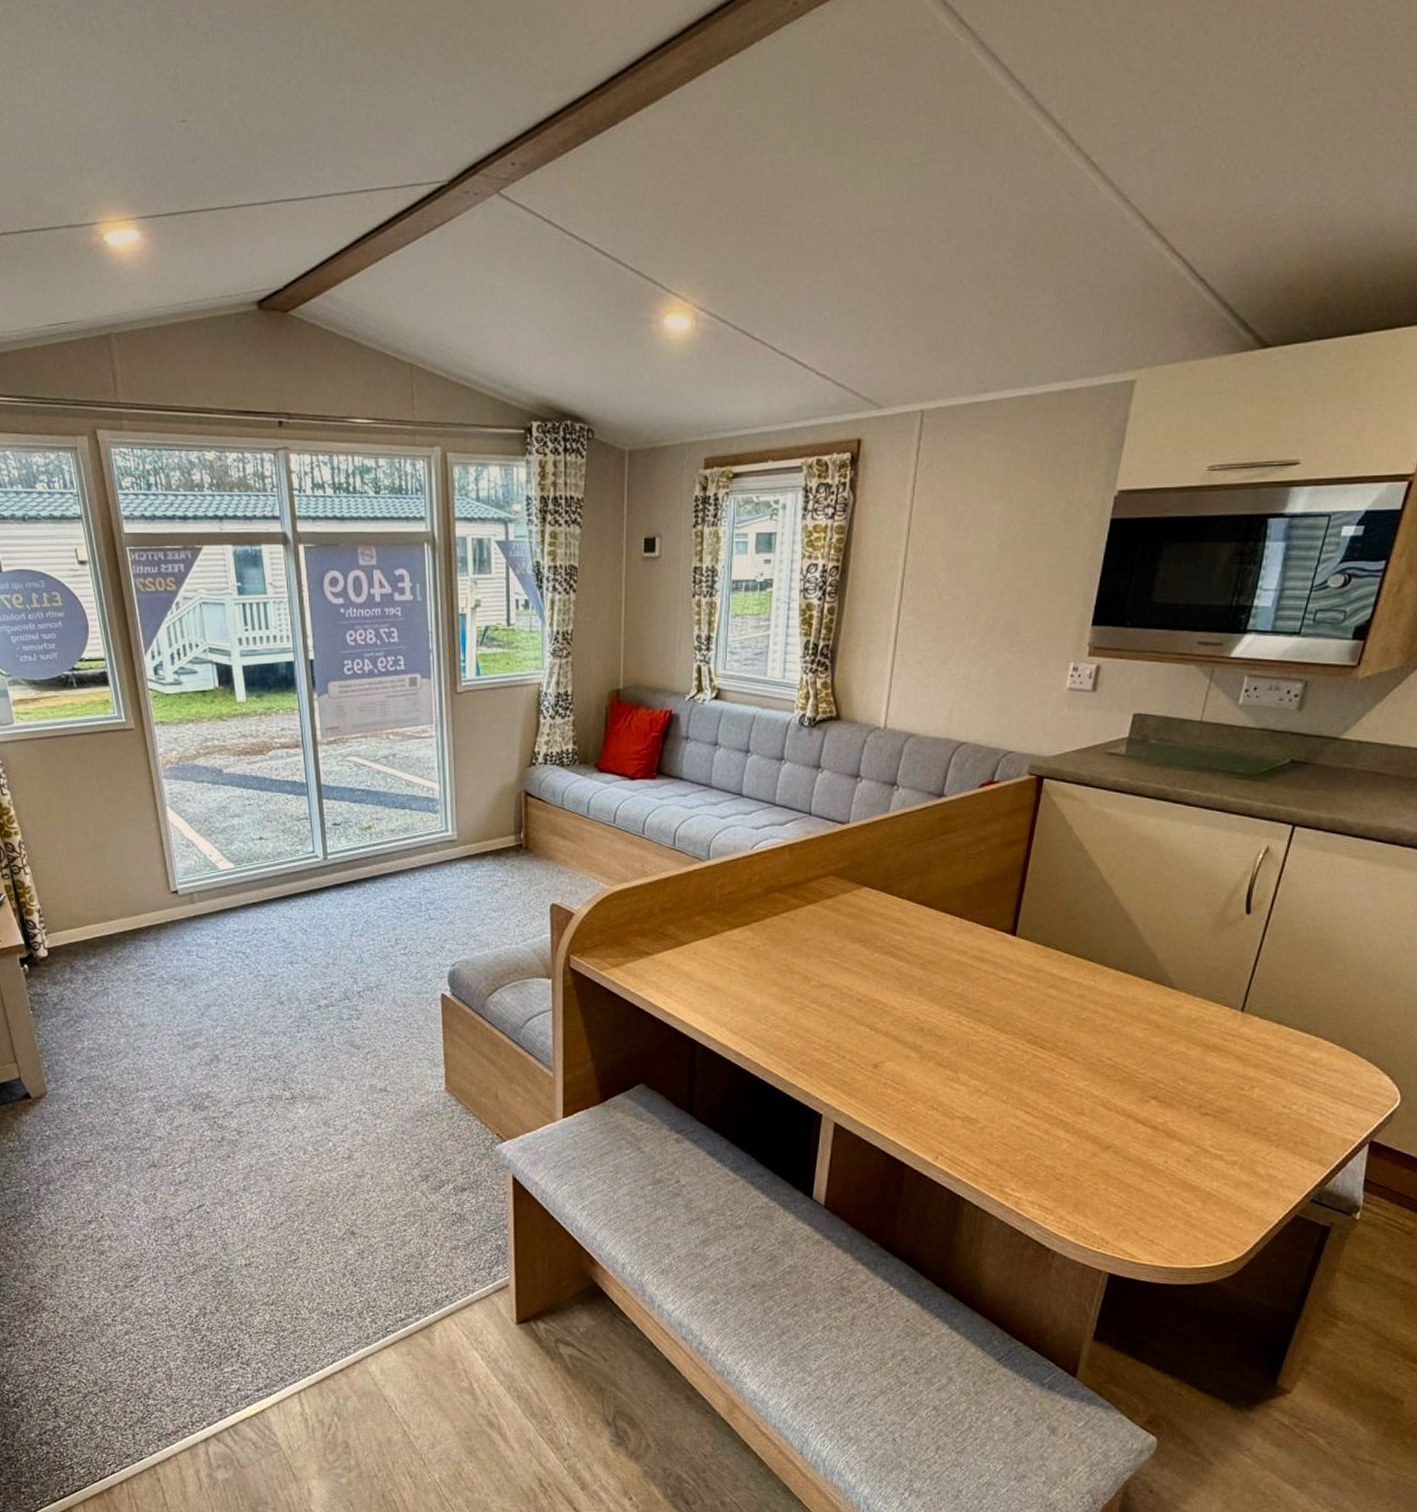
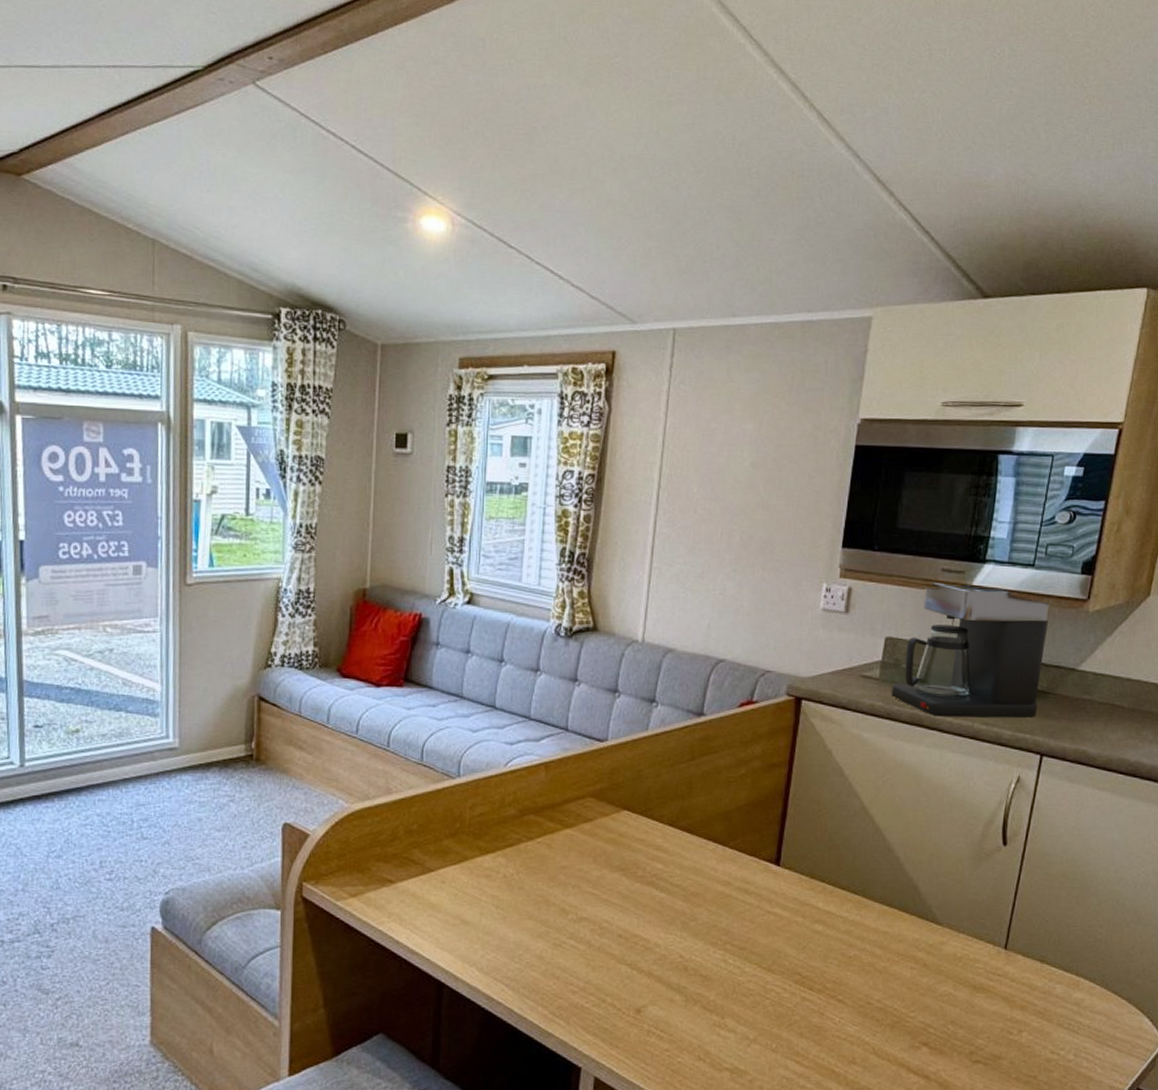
coffee maker: none [1136,656,1316,791] -> present [891,583,1051,718]

